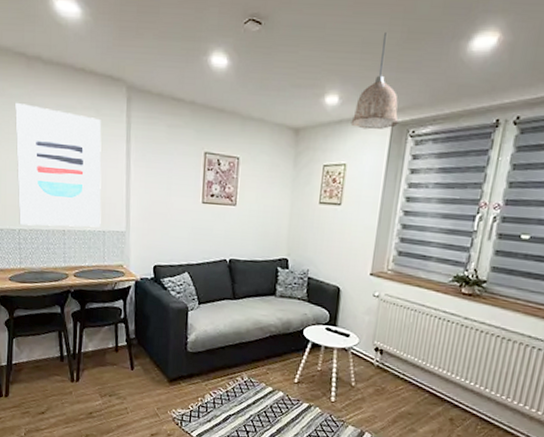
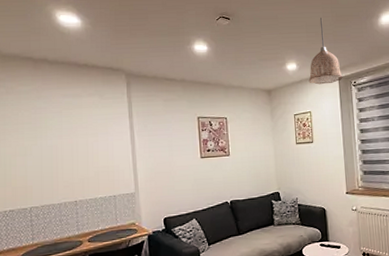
wall art: present [15,102,102,228] -> none [24,97,111,203]

